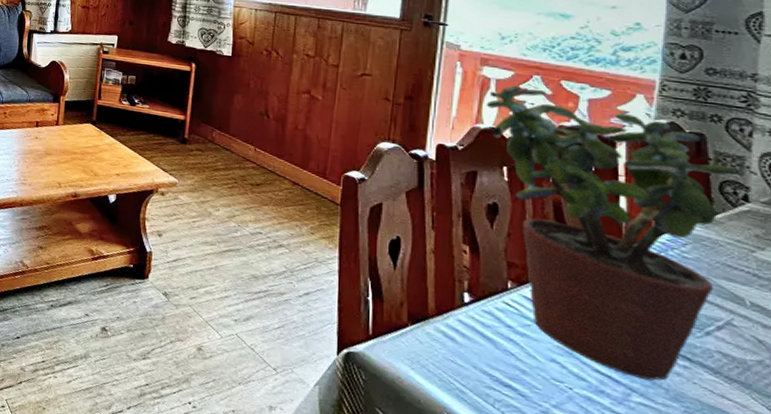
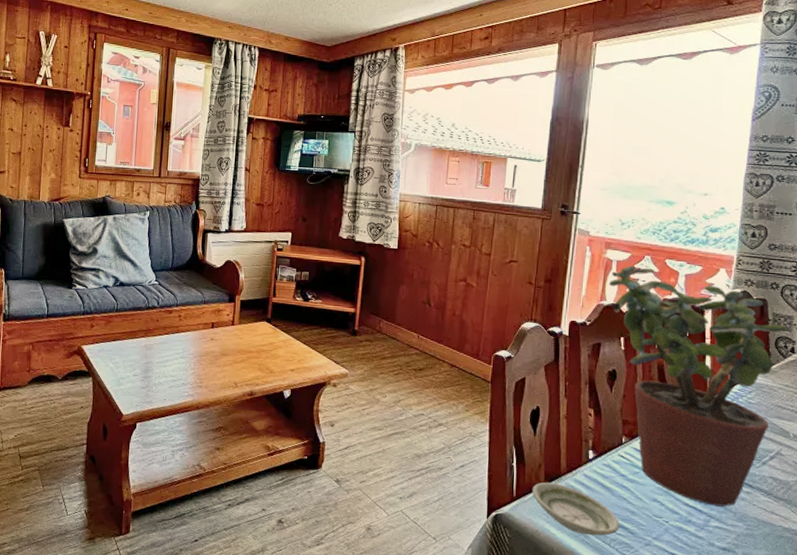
saucer: none [392,322,506,394] -> present [532,482,619,536]

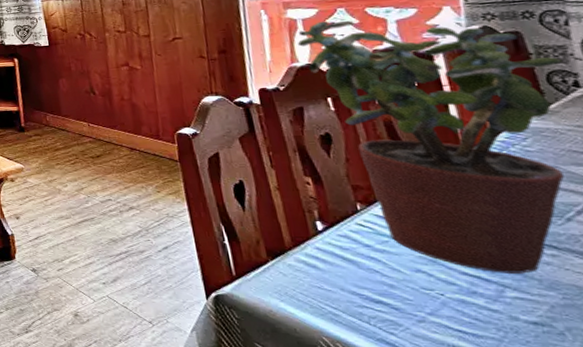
saucer: present [532,482,619,536] -> none [253,258,378,314]

